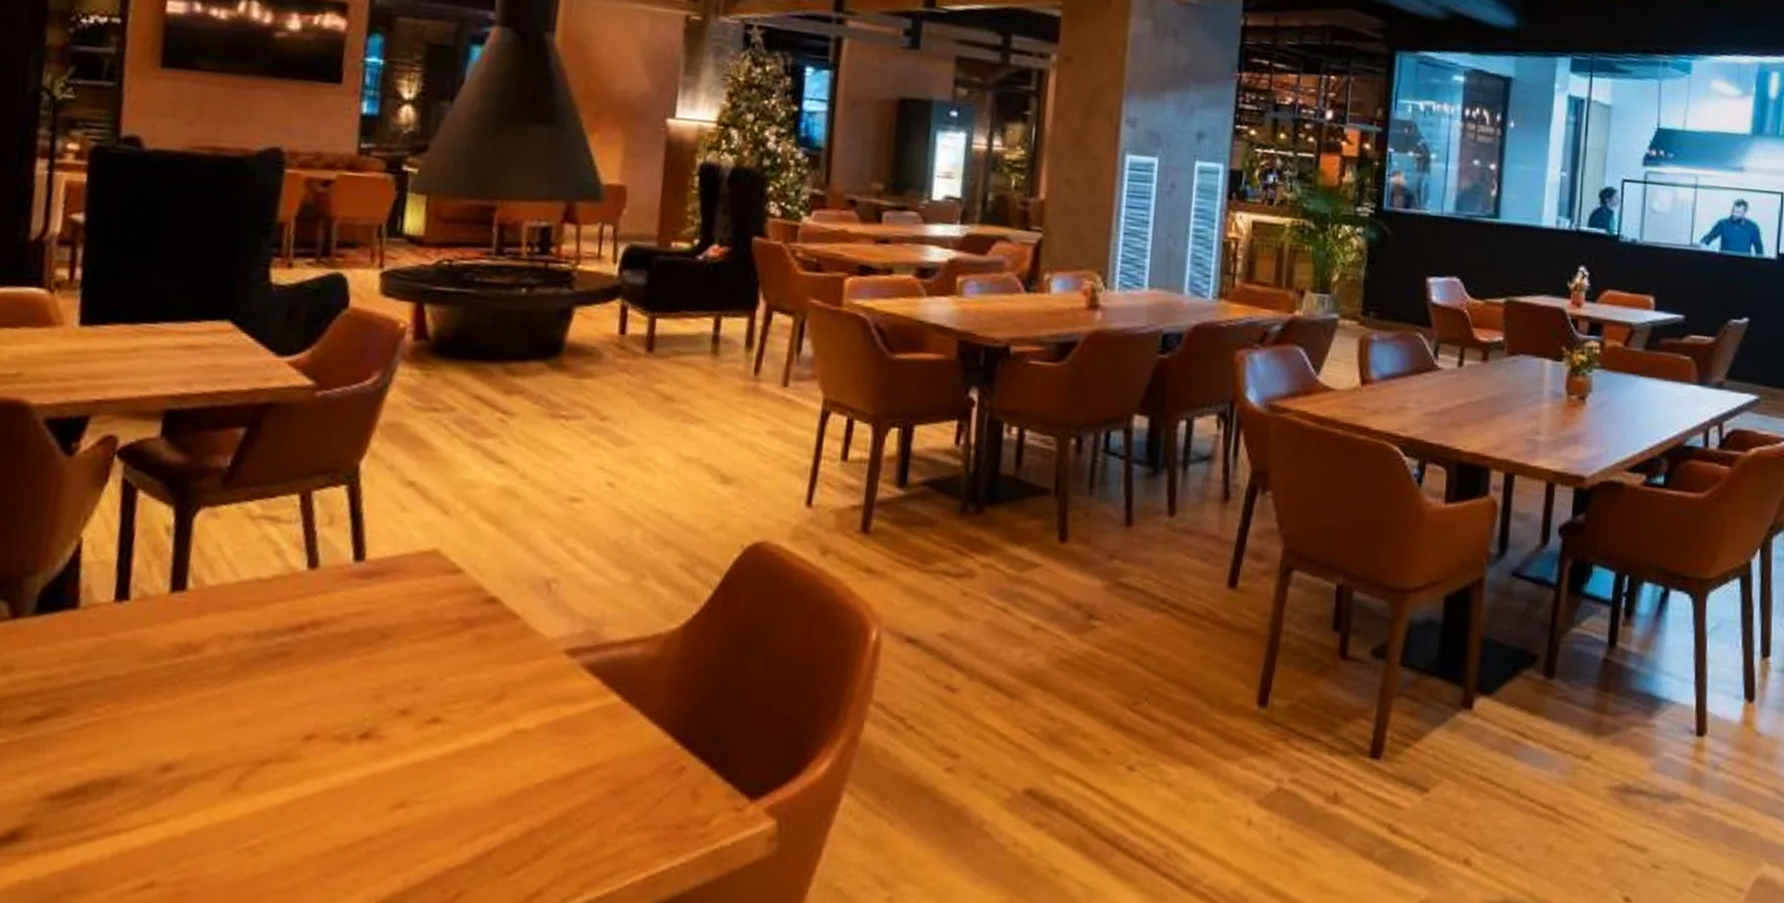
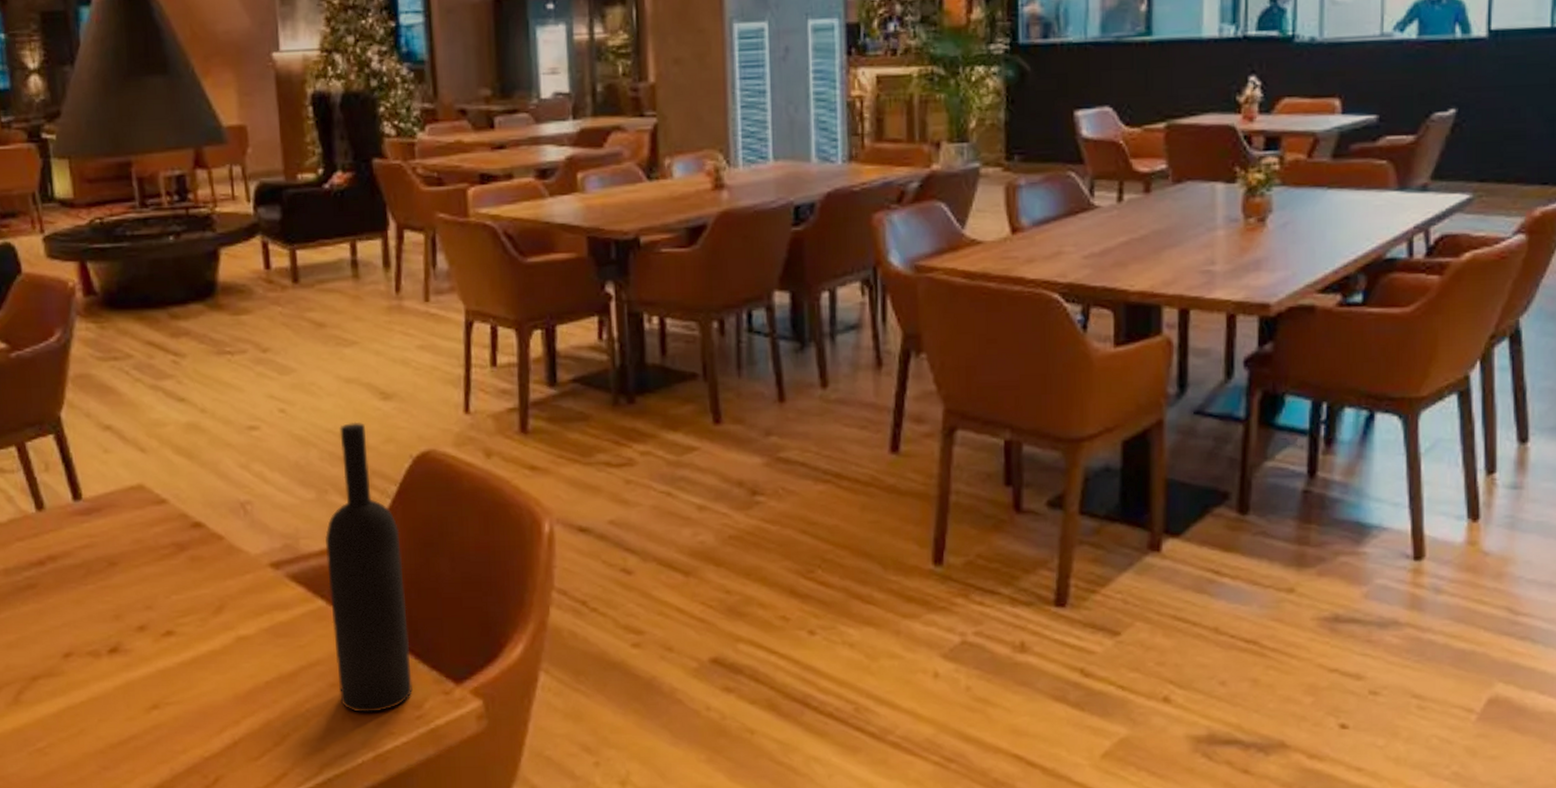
wine bottle: none [618,504,717,827] -> present [325,422,413,713]

